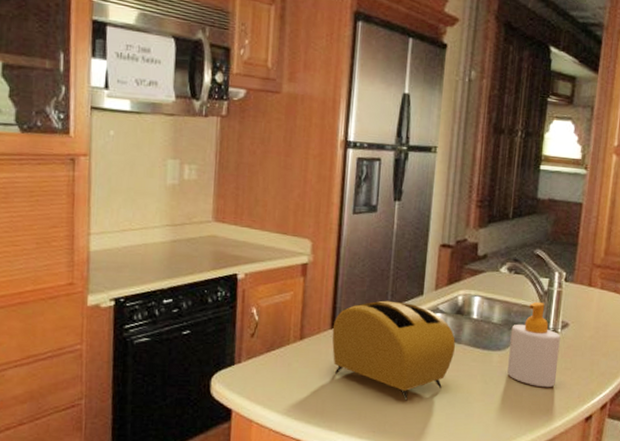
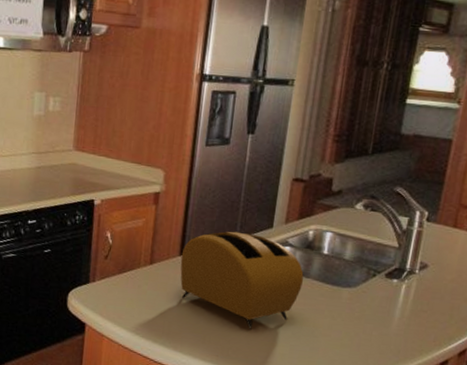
soap bottle: present [507,301,561,388] -> none [357,240,418,329]

